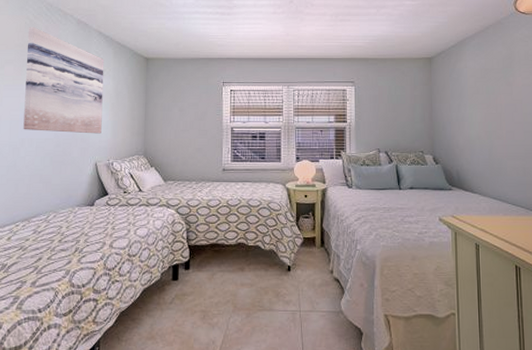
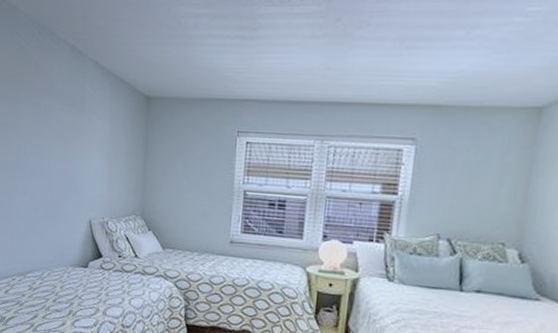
wall art: present [23,27,105,134] -> none [17,55,100,187]

